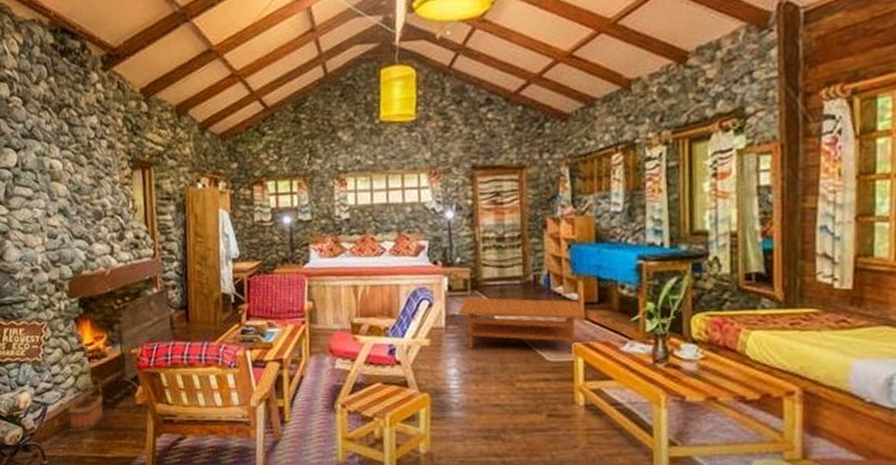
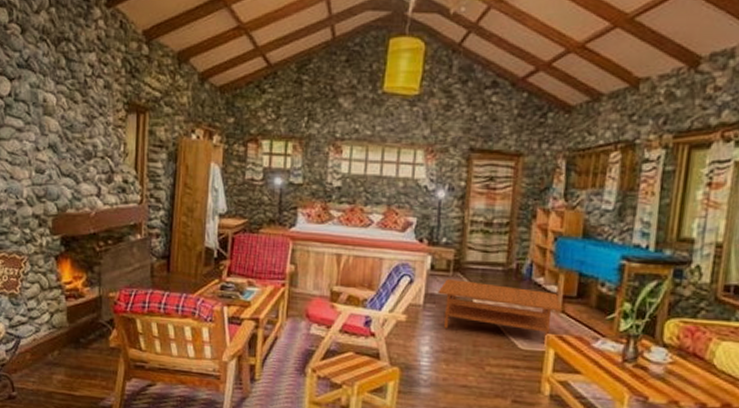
basket: present [67,376,104,432] -> none [41,313,78,369]

